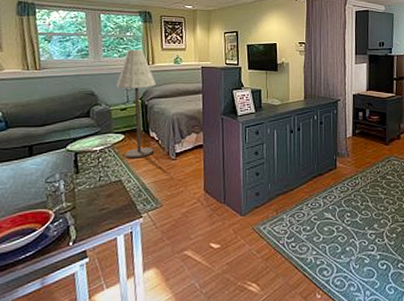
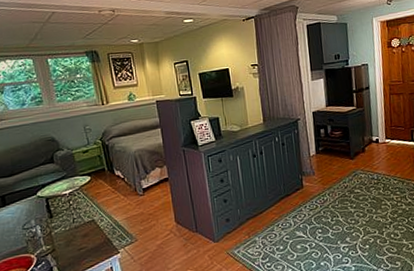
floor lamp: present [115,49,156,159] -> none [74,90,121,199]

